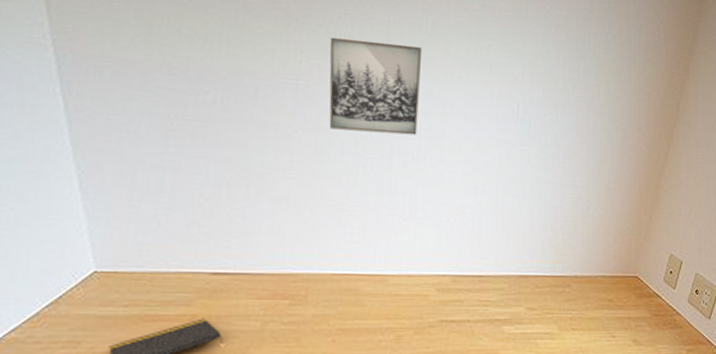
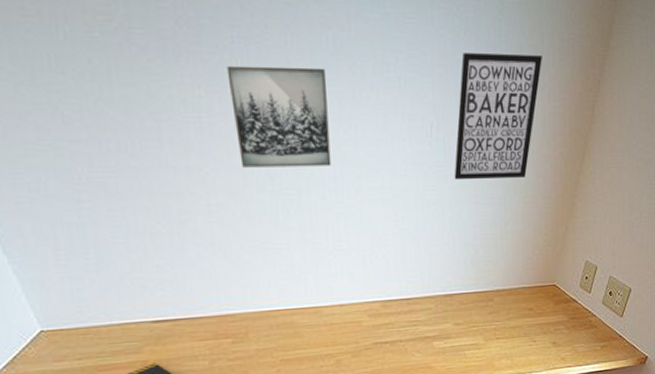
wall art: none [537,45,629,164] -> present [454,53,542,180]

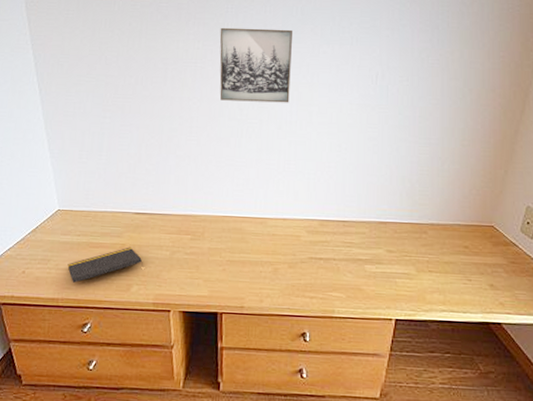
wall art: present [454,53,542,180] -> none [394,19,482,123]

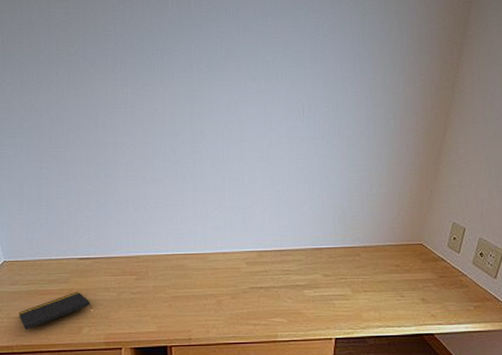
wall art: present [219,27,292,103] -> none [147,68,220,143]

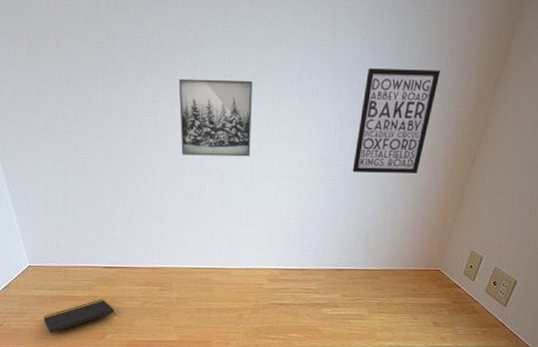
wall art: none [147,68,220,143] -> present [178,78,252,157]
wall art: none [323,47,402,151] -> present [352,68,440,173]

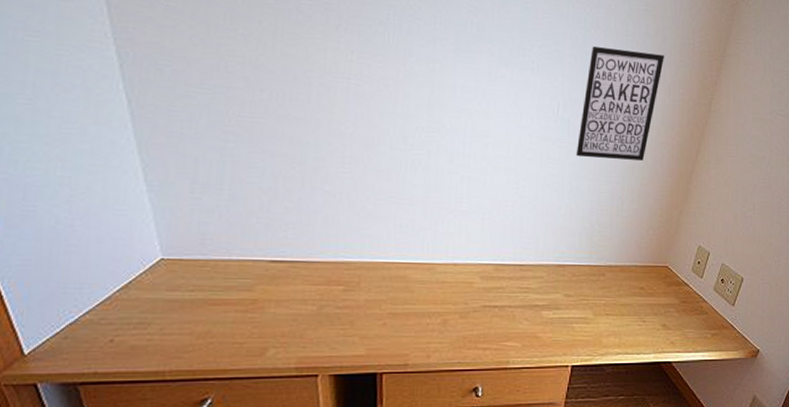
notepad: present [43,298,116,333] -> none [176,302,283,350]
wall art: present [178,78,252,157] -> none [379,37,467,133]

